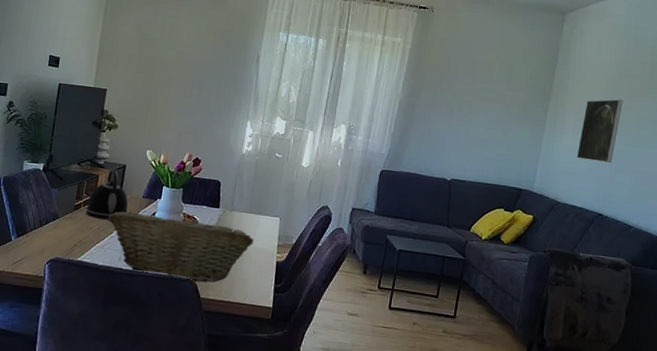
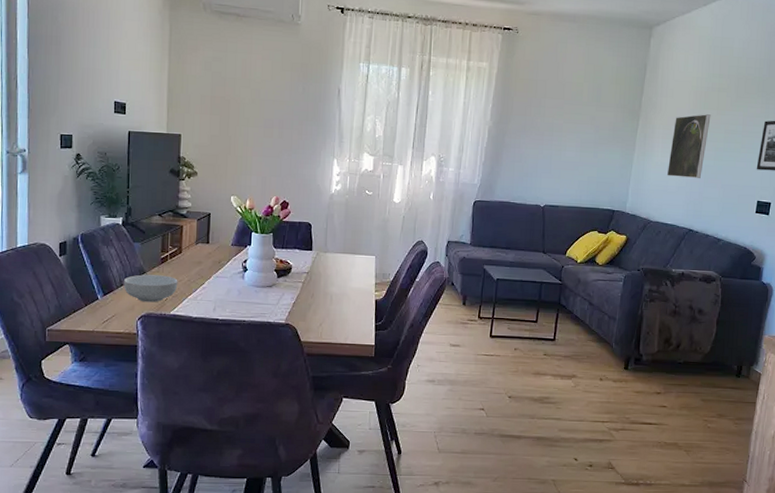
cereal bowl: none [36,219,89,248] -> present [123,274,178,303]
kettle: present [85,168,128,220] -> none [173,218,218,271]
fruit basket: present [108,211,254,283] -> none [197,260,350,326]

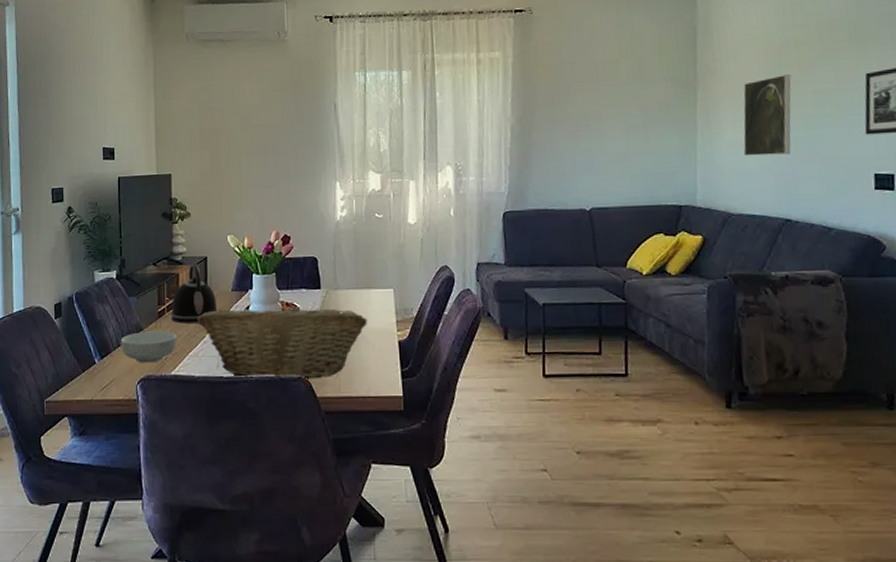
kettle: none [173,218,218,271] -> present [170,263,218,324]
fruit basket: none [197,260,350,326] -> present [197,303,367,380]

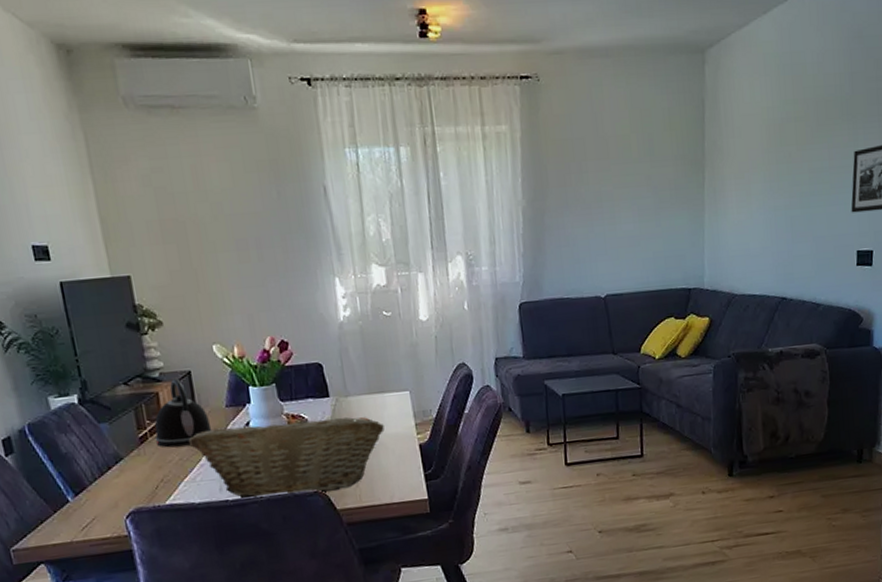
cereal bowl: present [120,331,177,363] -> none [96,457,168,496]
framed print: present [743,74,791,156] -> none [746,152,790,237]

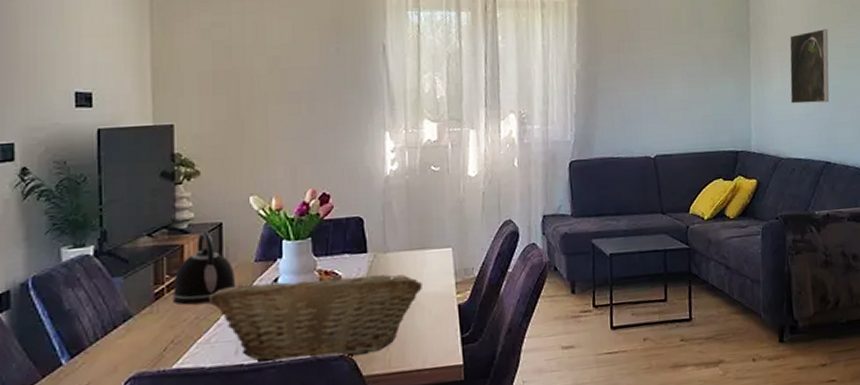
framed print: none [746,152,790,237] -> present [789,29,830,104]

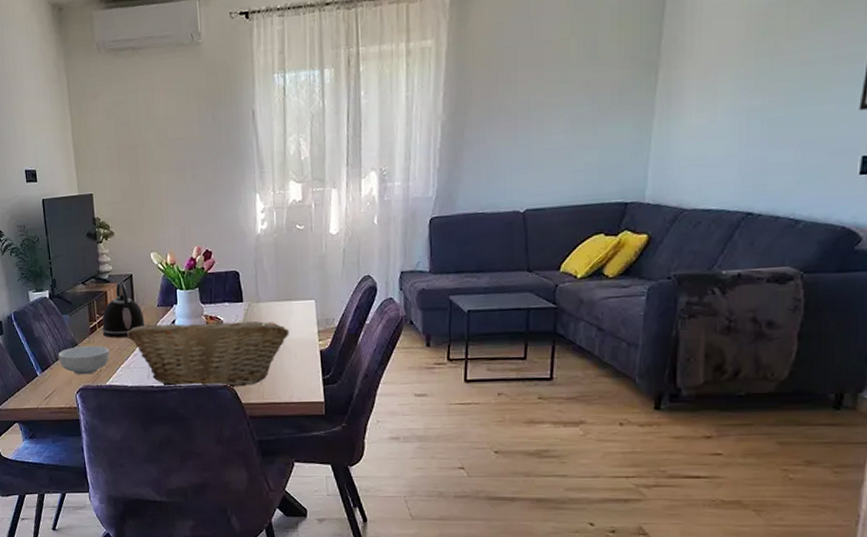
cereal bowl: none [99,316,181,359] -> present [58,345,110,375]
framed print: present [789,29,830,104] -> none [706,43,776,144]

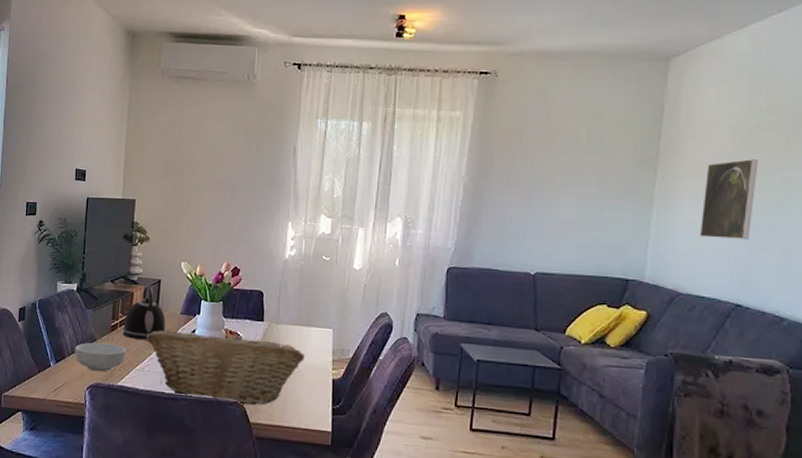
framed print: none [706,43,776,144] -> present [699,159,758,241]

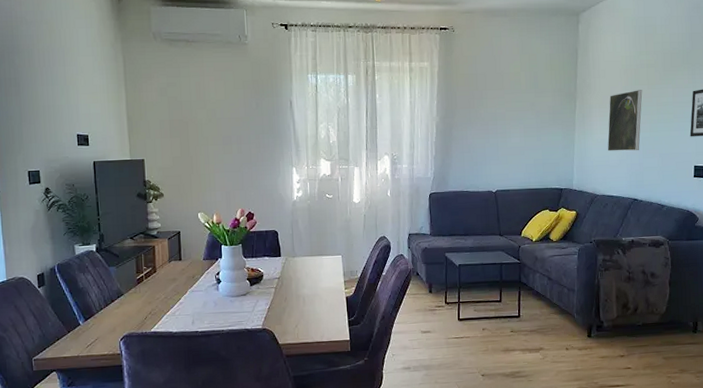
cereal bowl: present [74,342,127,372] -> none [102,295,156,323]
kettle: present [122,284,166,340] -> none [148,237,191,288]
fruit basket: present [146,330,305,405] -> none [173,269,320,331]

